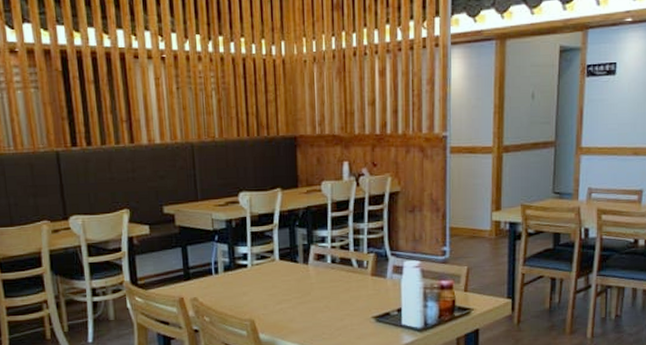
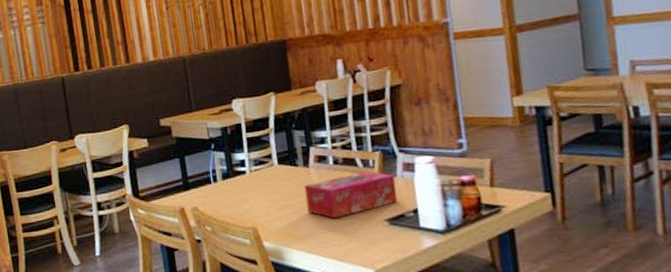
tissue box: none [302,271,385,314] -> present [304,171,397,219]

